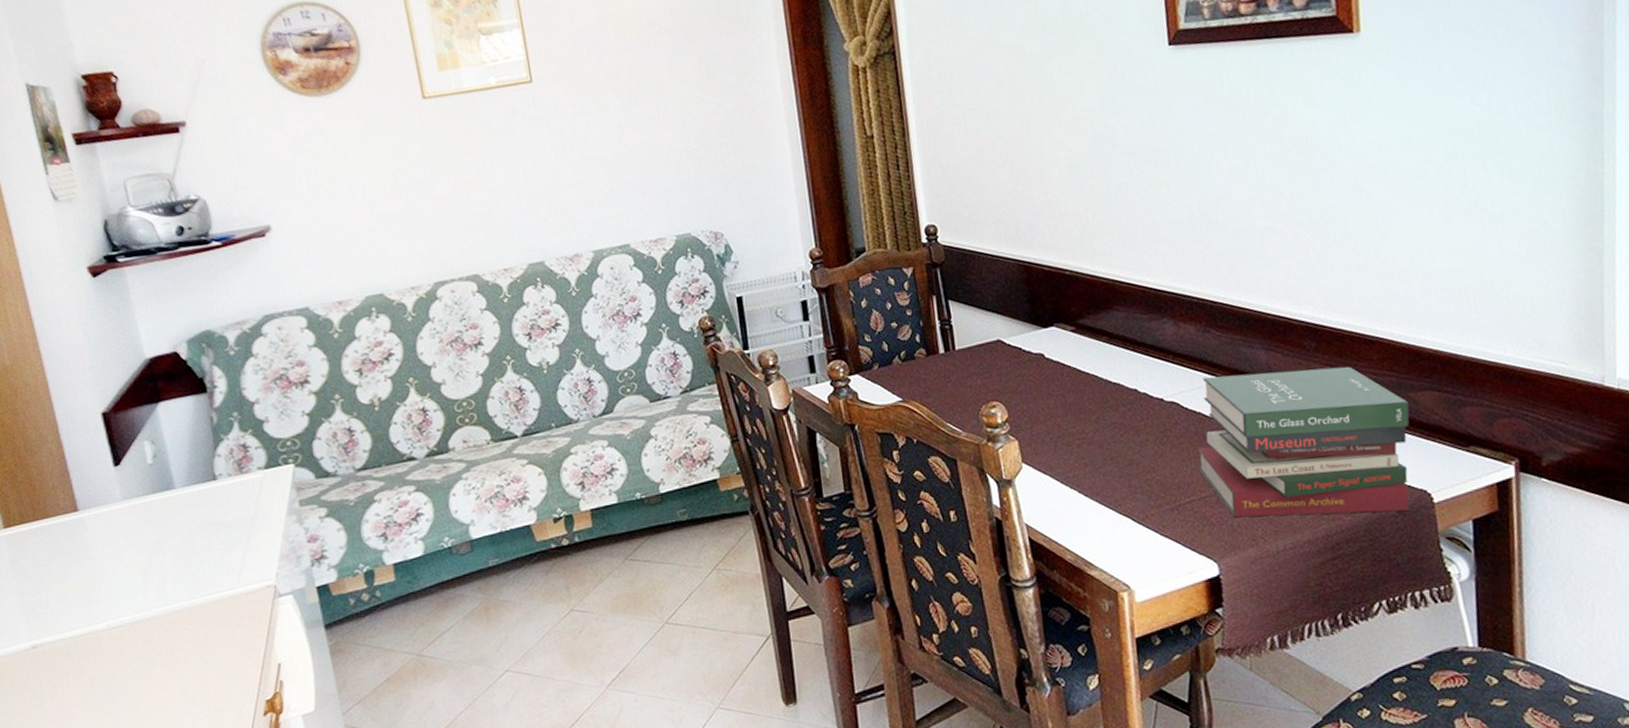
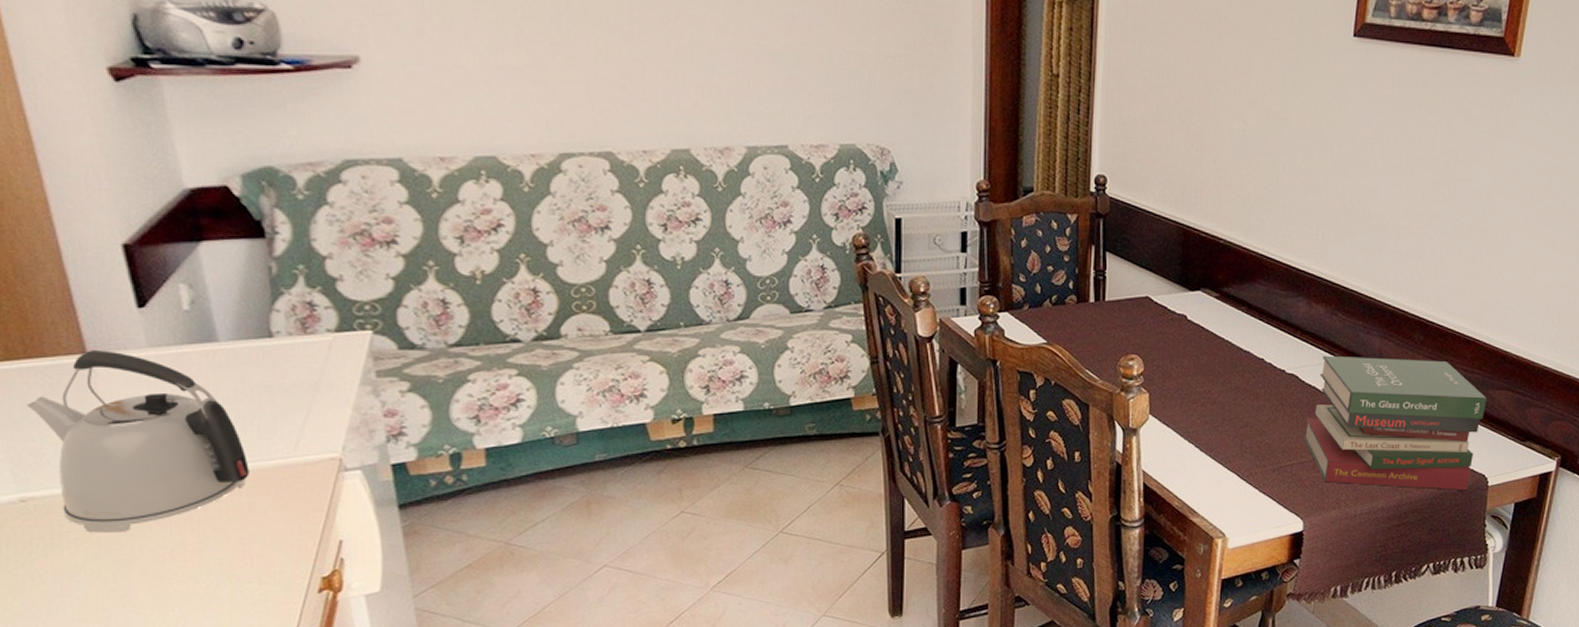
kettle: none [36,506,204,672] -> present [27,350,250,533]

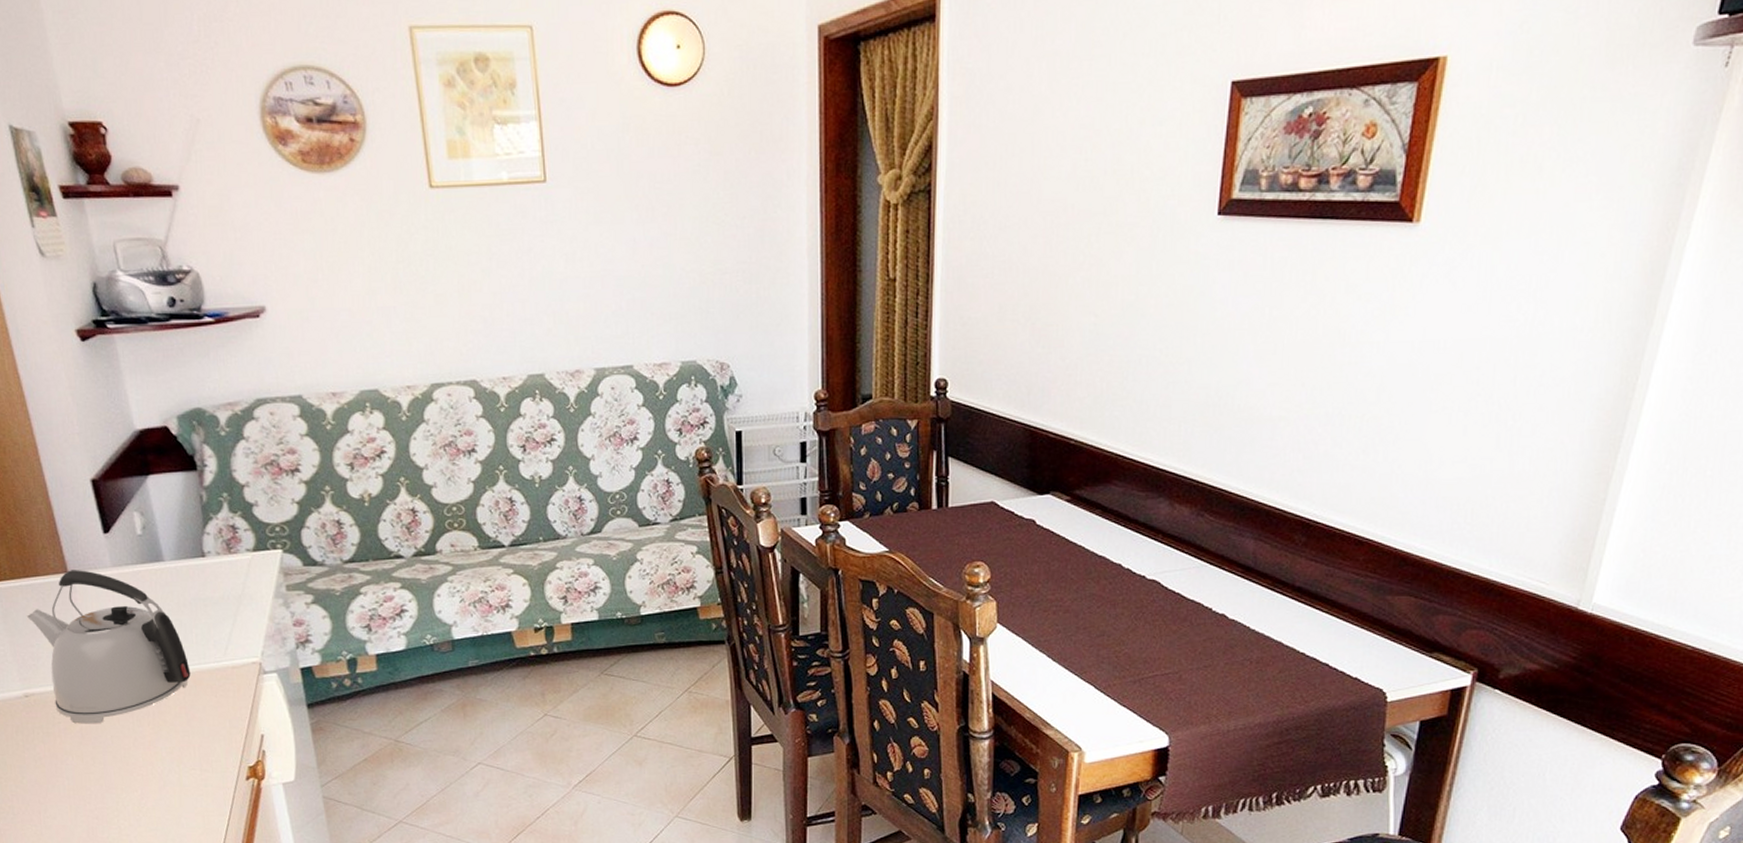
books: present [1303,355,1487,491] -> none [1166,559,1385,707]

